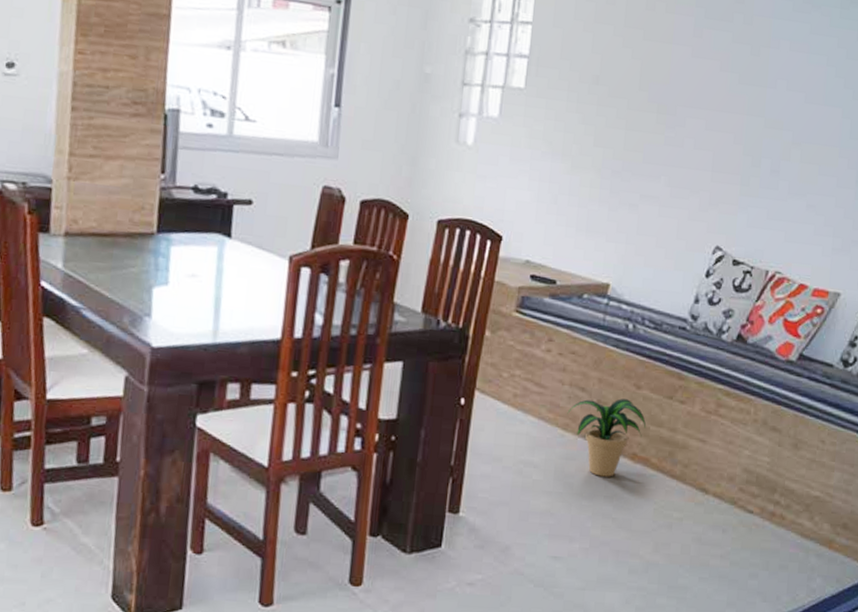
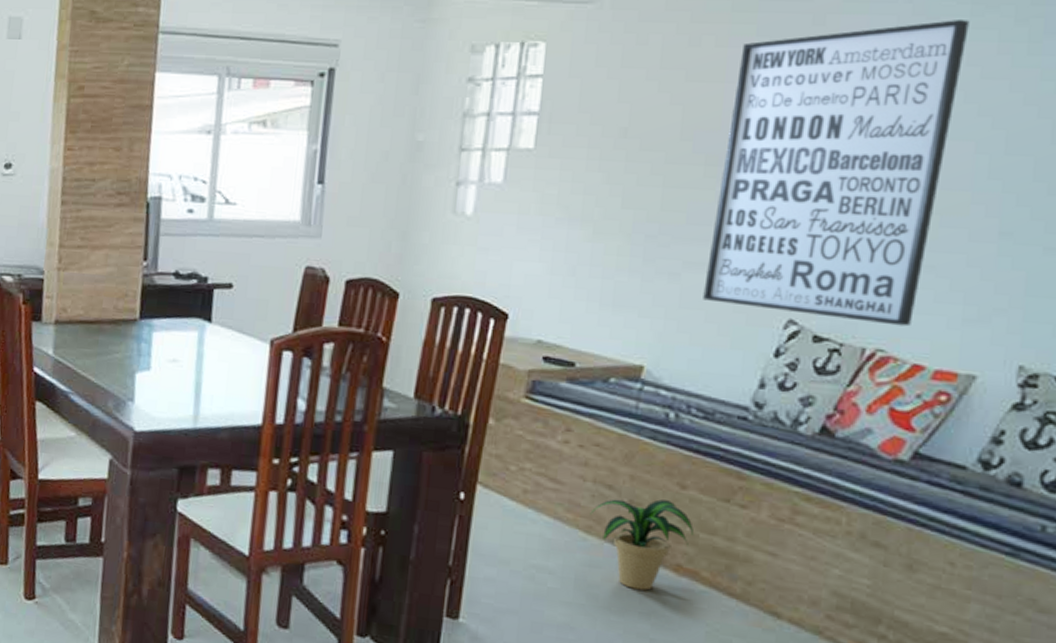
wall art: none [654,9,840,254] -> present [703,20,970,327]

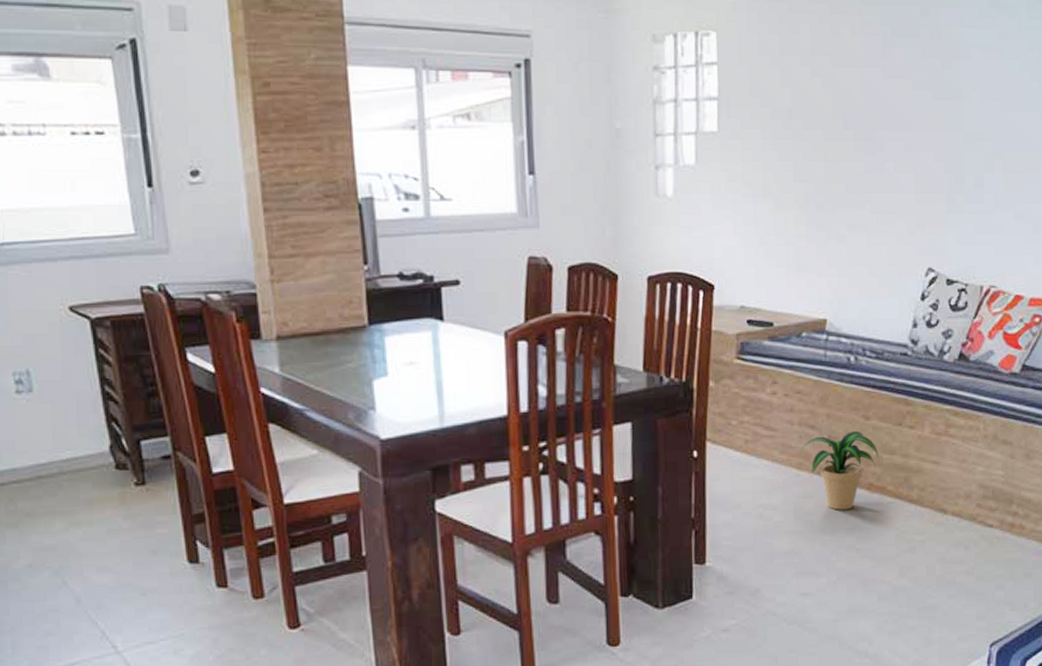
wall art: present [703,20,970,327] -> none [864,11,1028,265]

